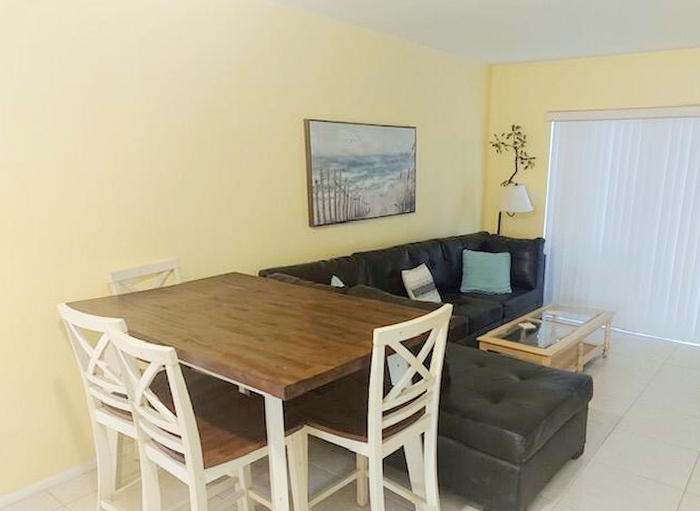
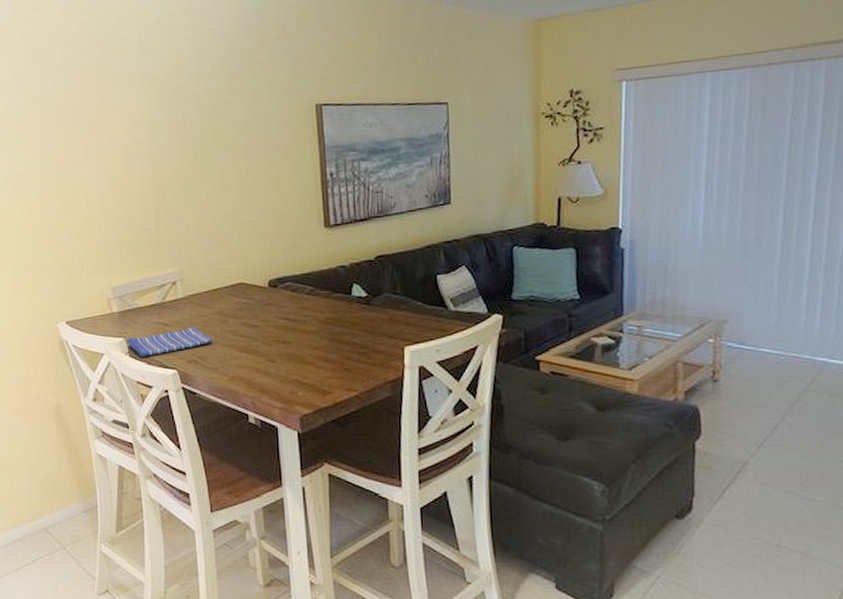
dish towel: none [126,309,208,336] -> present [126,326,214,357]

